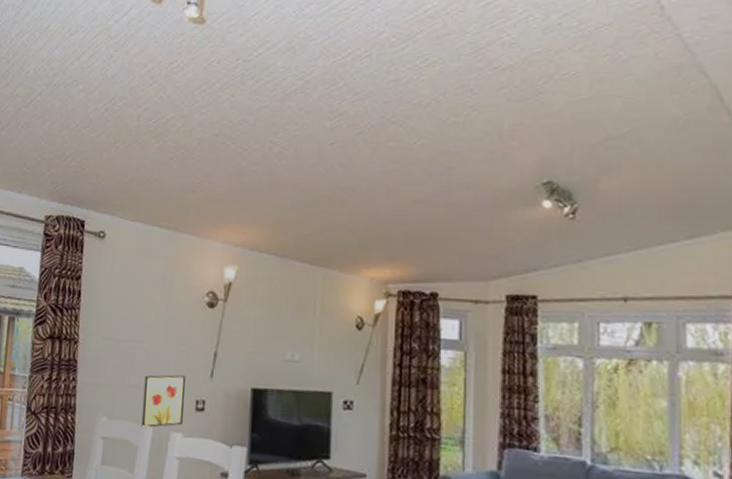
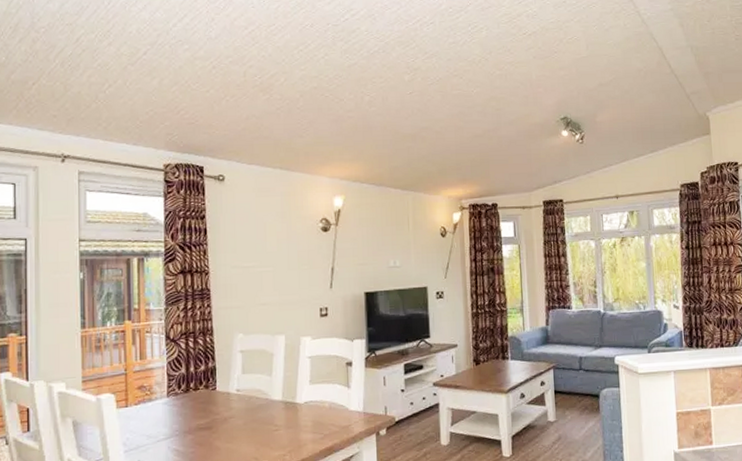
wall art: present [141,375,187,428] -> none [273,289,311,338]

